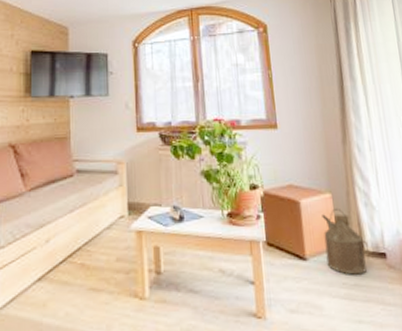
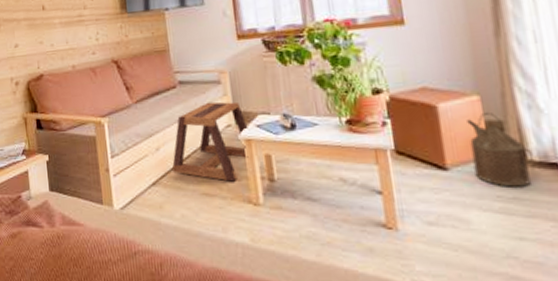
stool: none [60,192,140,275] -> present [171,101,249,182]

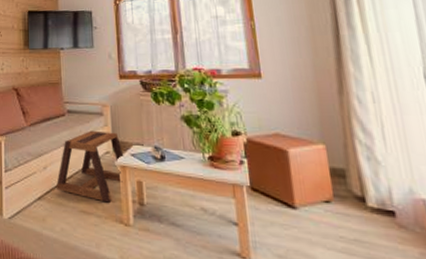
watering can: present [466,111,533,187] -> none [313,159,372,230]

